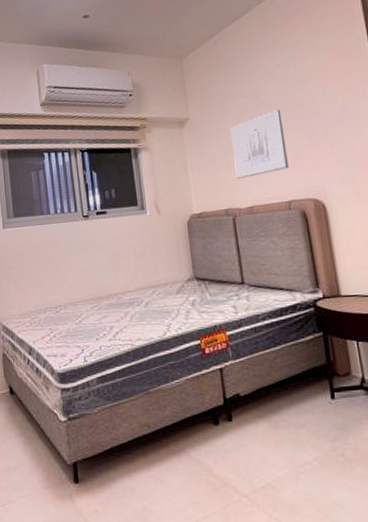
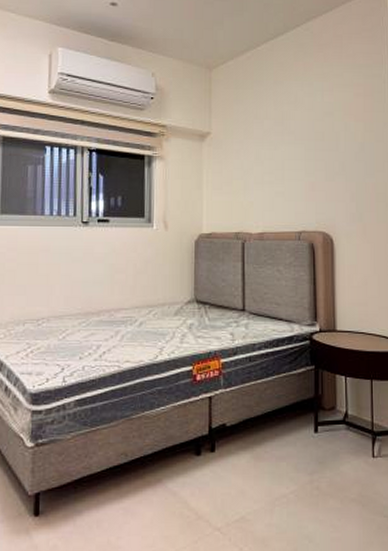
wall art: present [230,110,289,179] -> none [251,138,304,202]

